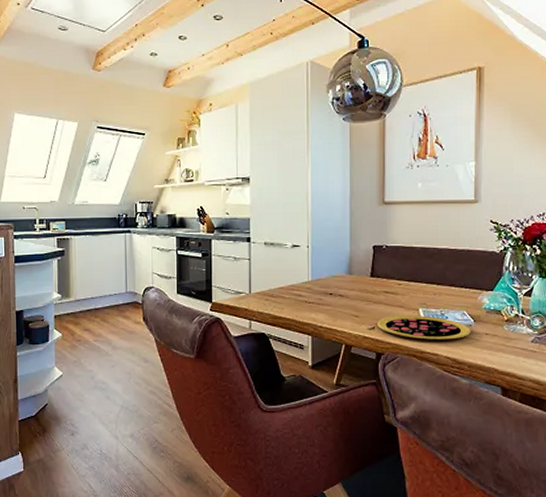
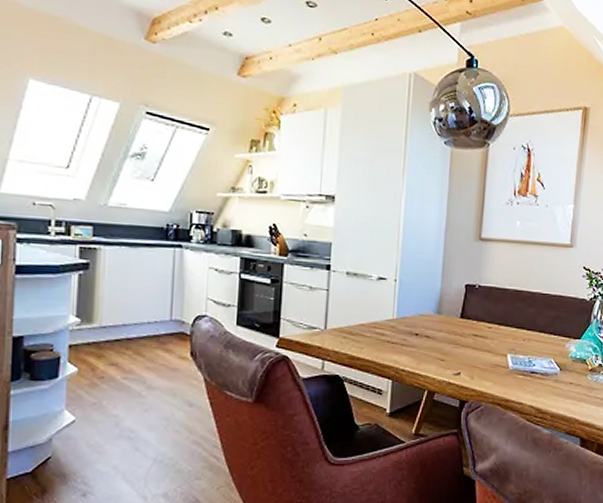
pizza: present [377,316,471,340] -> none [463,361,557,388]

